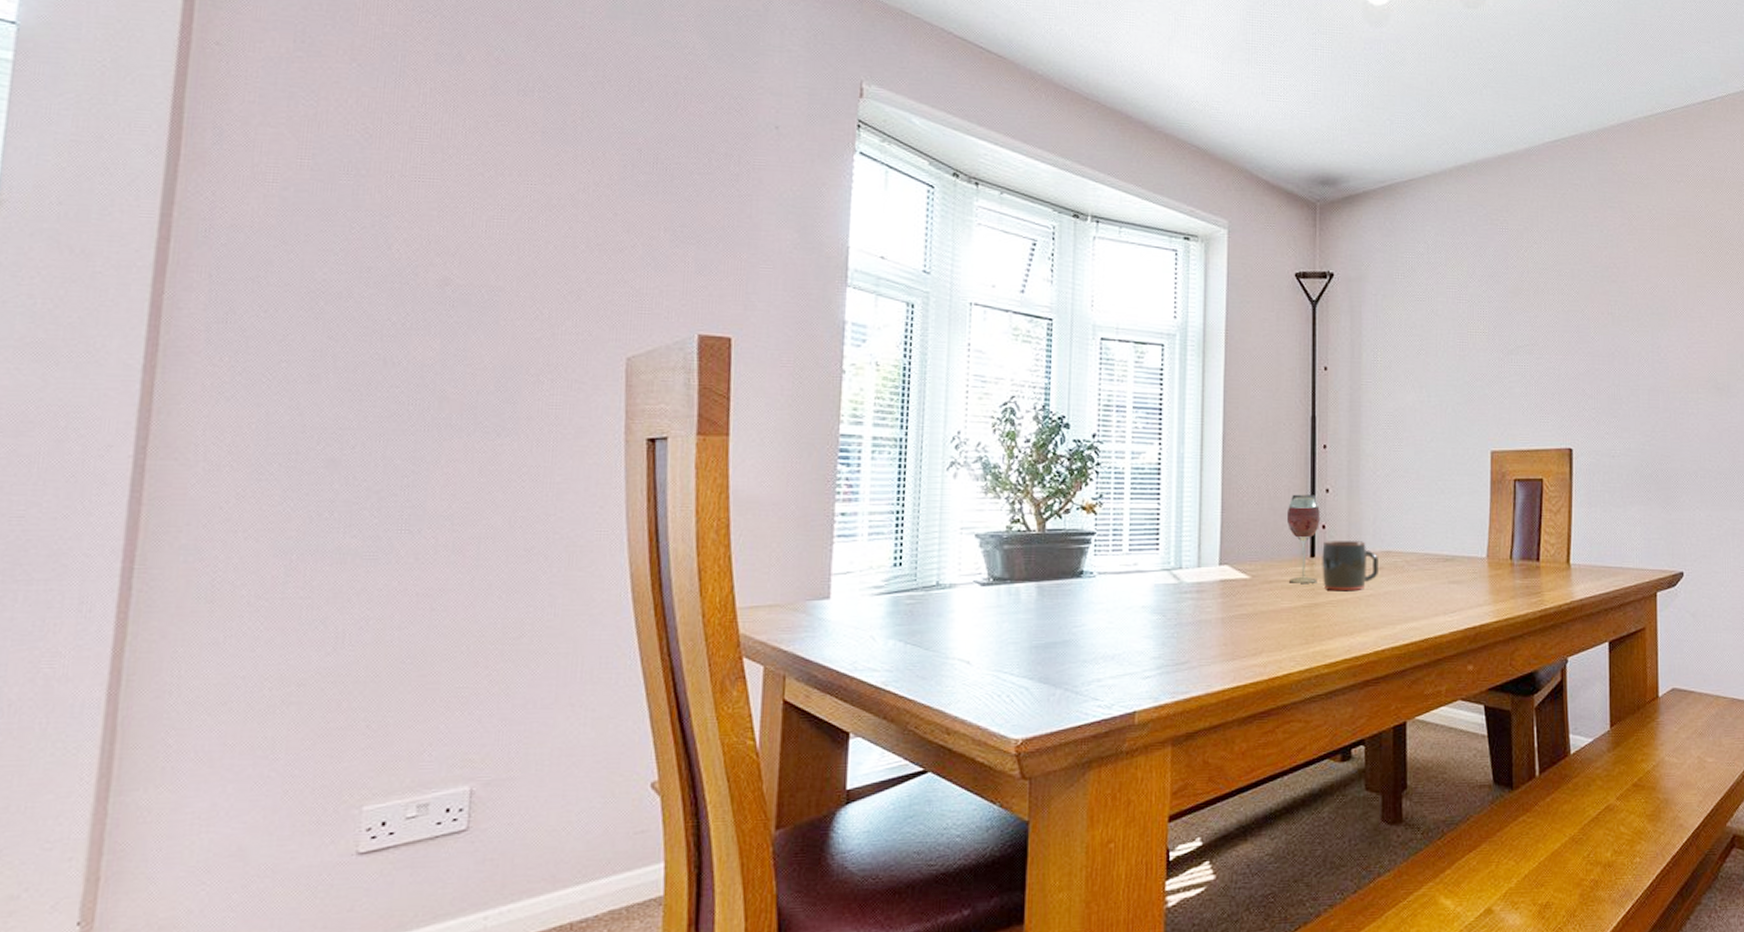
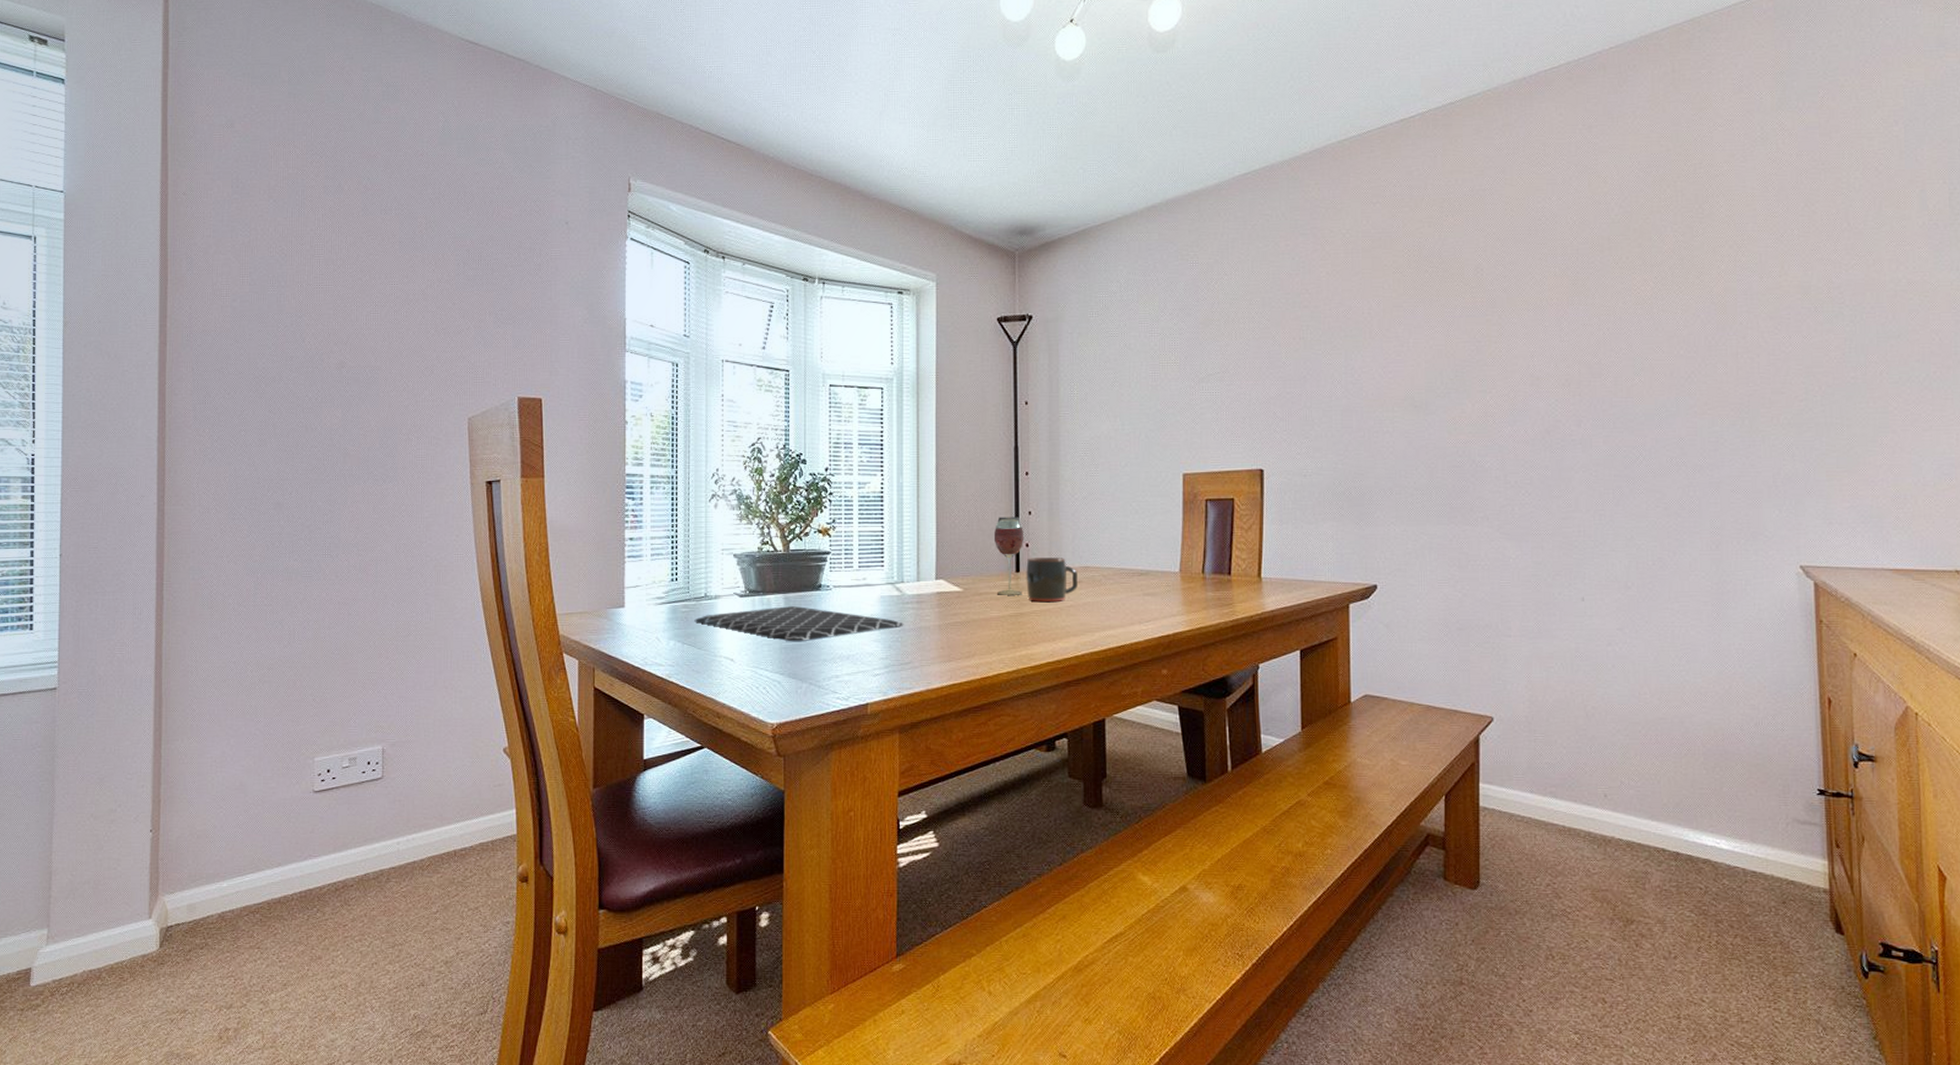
placemat: none [921,597,1181,640] -> present [694,606,904,642]

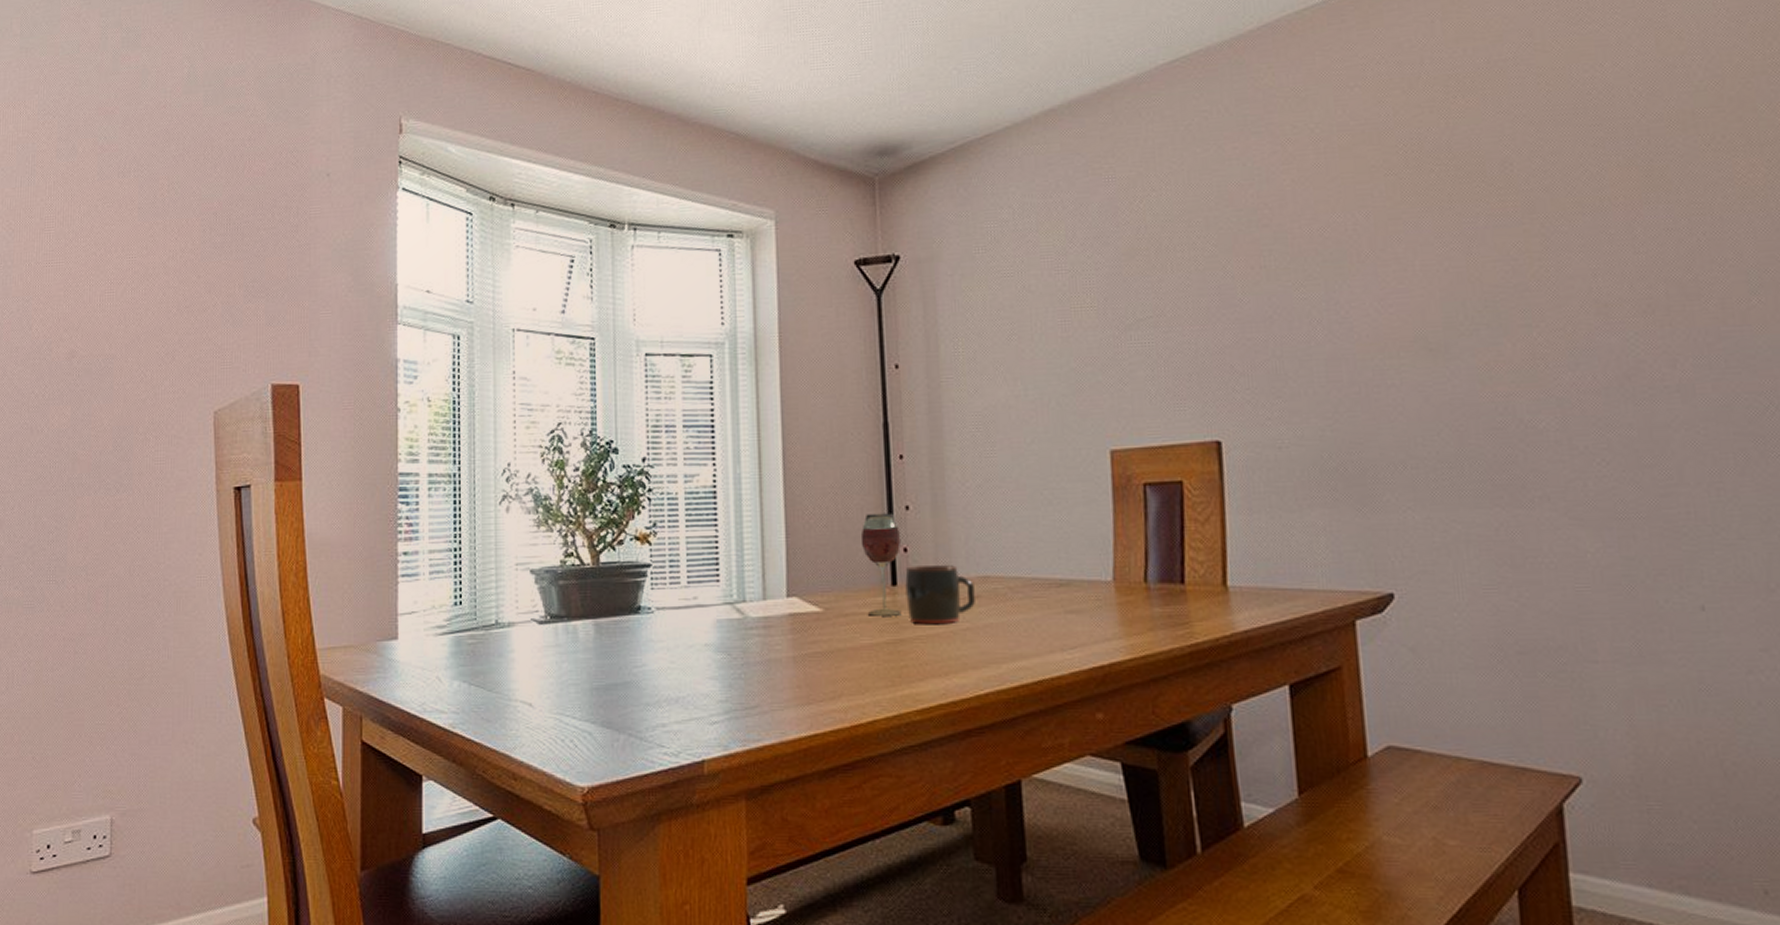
placemat: present [694,606,904,642] -> none [483,635,748,681]

